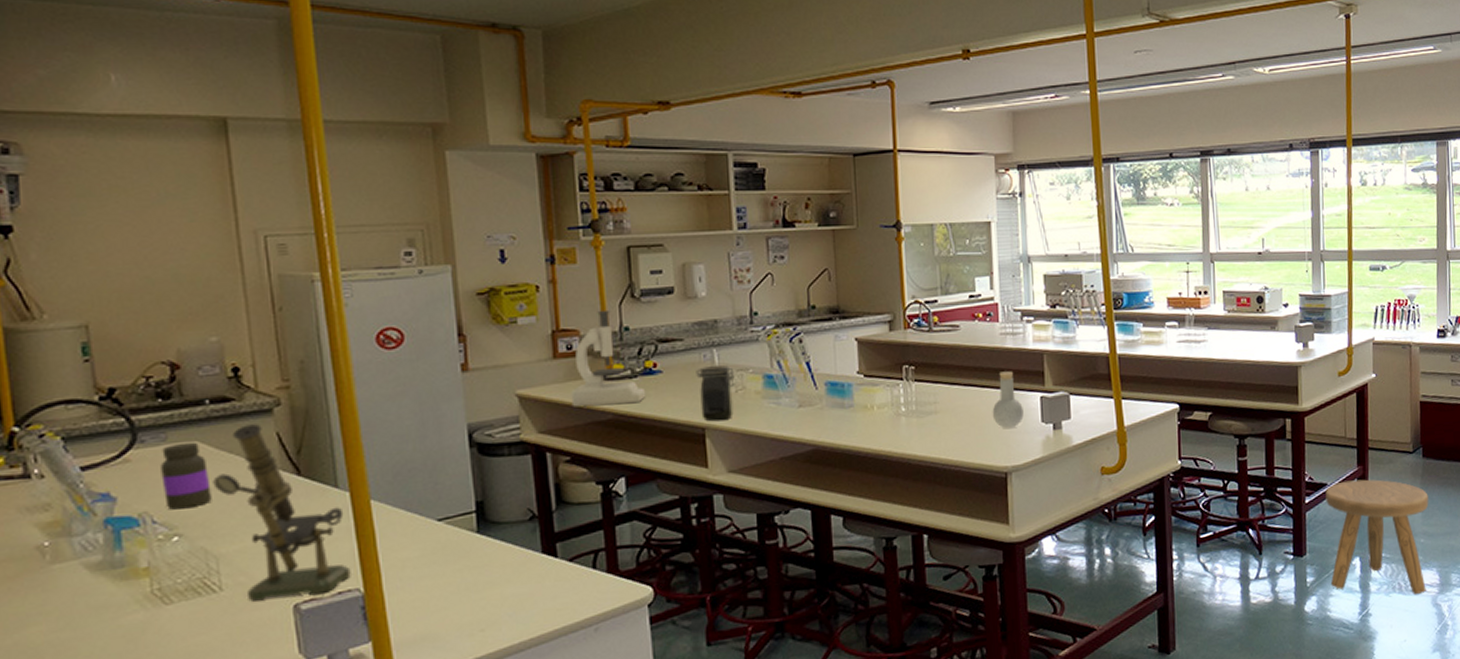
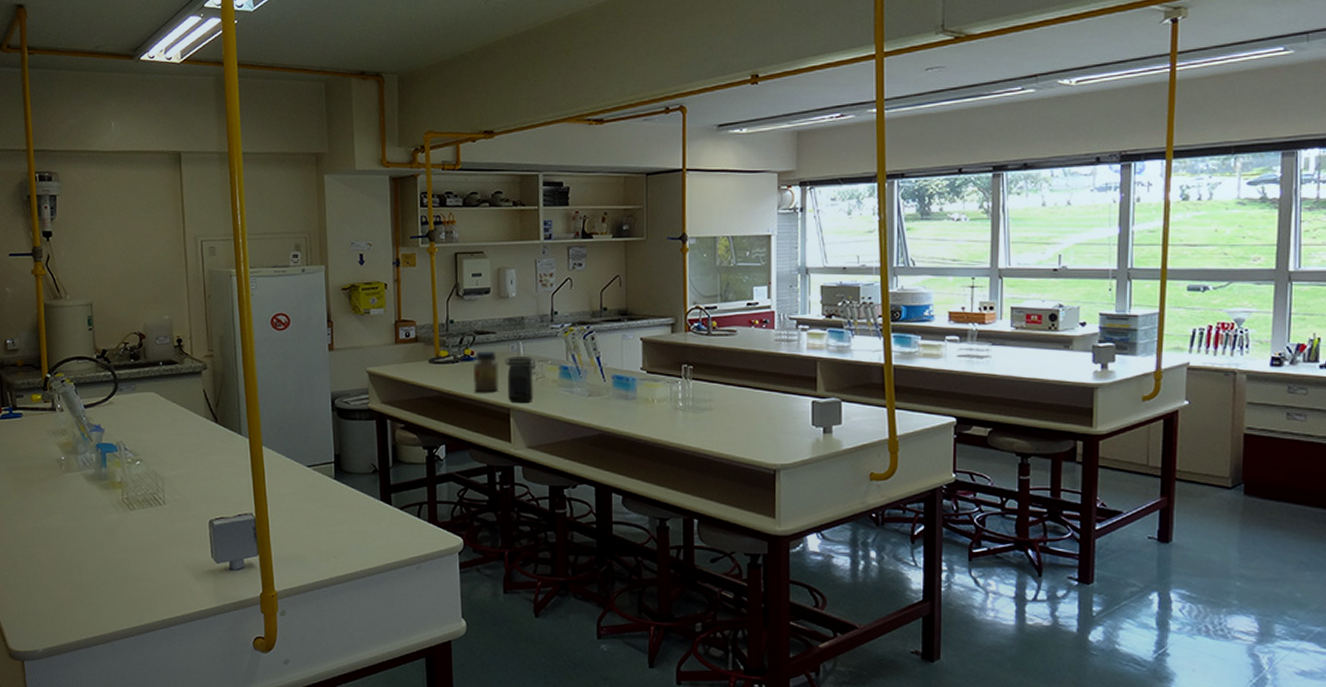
jar: present [160,442,212,510] -> none [131,392,161,441]
microscope: present [213,424,351,601] -> none [162,382,247,515]
microscope: present [571,309,646,407] -> none [407,305,465,384]
jar: none [656,361,690,411] -> present [472,350,498,393]
flask: present [992,371,1024,429] -> none [764,375,794,430]
stool: present [1325,479,1429,594] -> none [1120,511,1249,640]

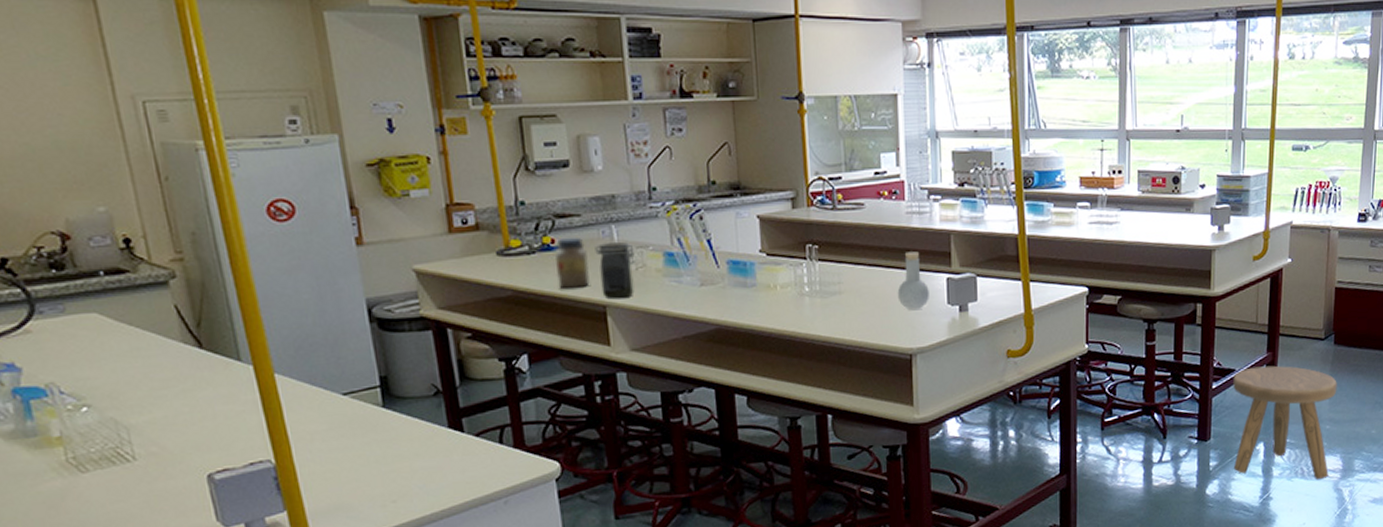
flask: none [764,375,794,430] -> present [897,251,929,311]
stool: none [1120,511,1249,640] -> present [1233,365,1337,479]

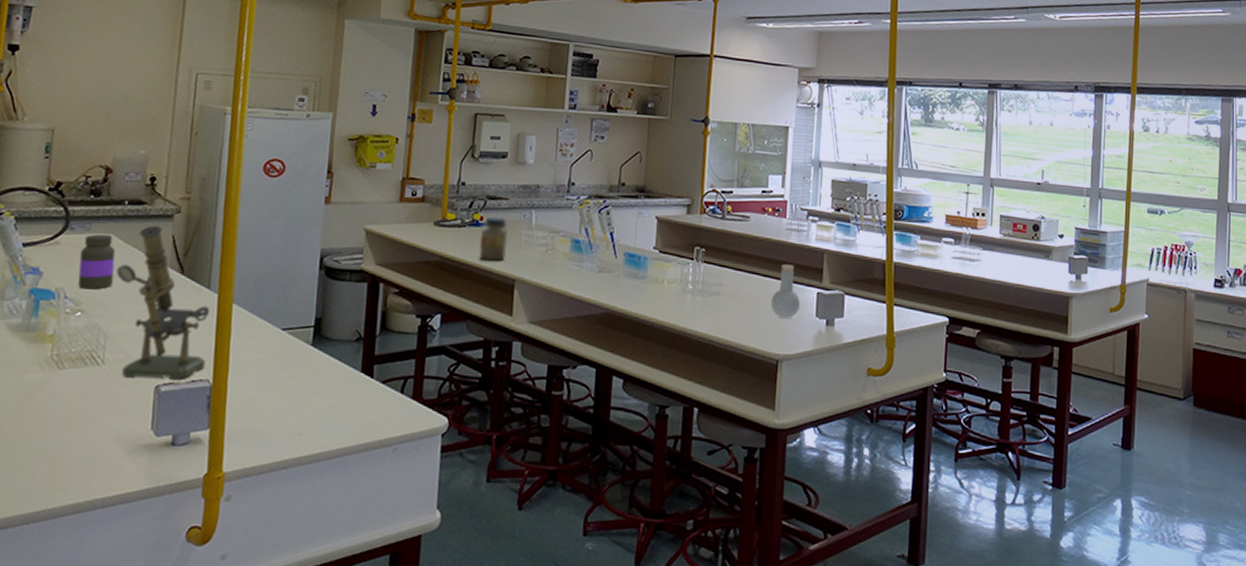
jar: none [61,313,117,381] -> present [78,234,115,290]
microscope: none [115,296,261,471] -> present [116,226,210,379]
jar: present [595,242,635,300] -> none [514,225,548,276]
stool: present [1233,365,1337,479] -> none [1089,418,1198,549]

